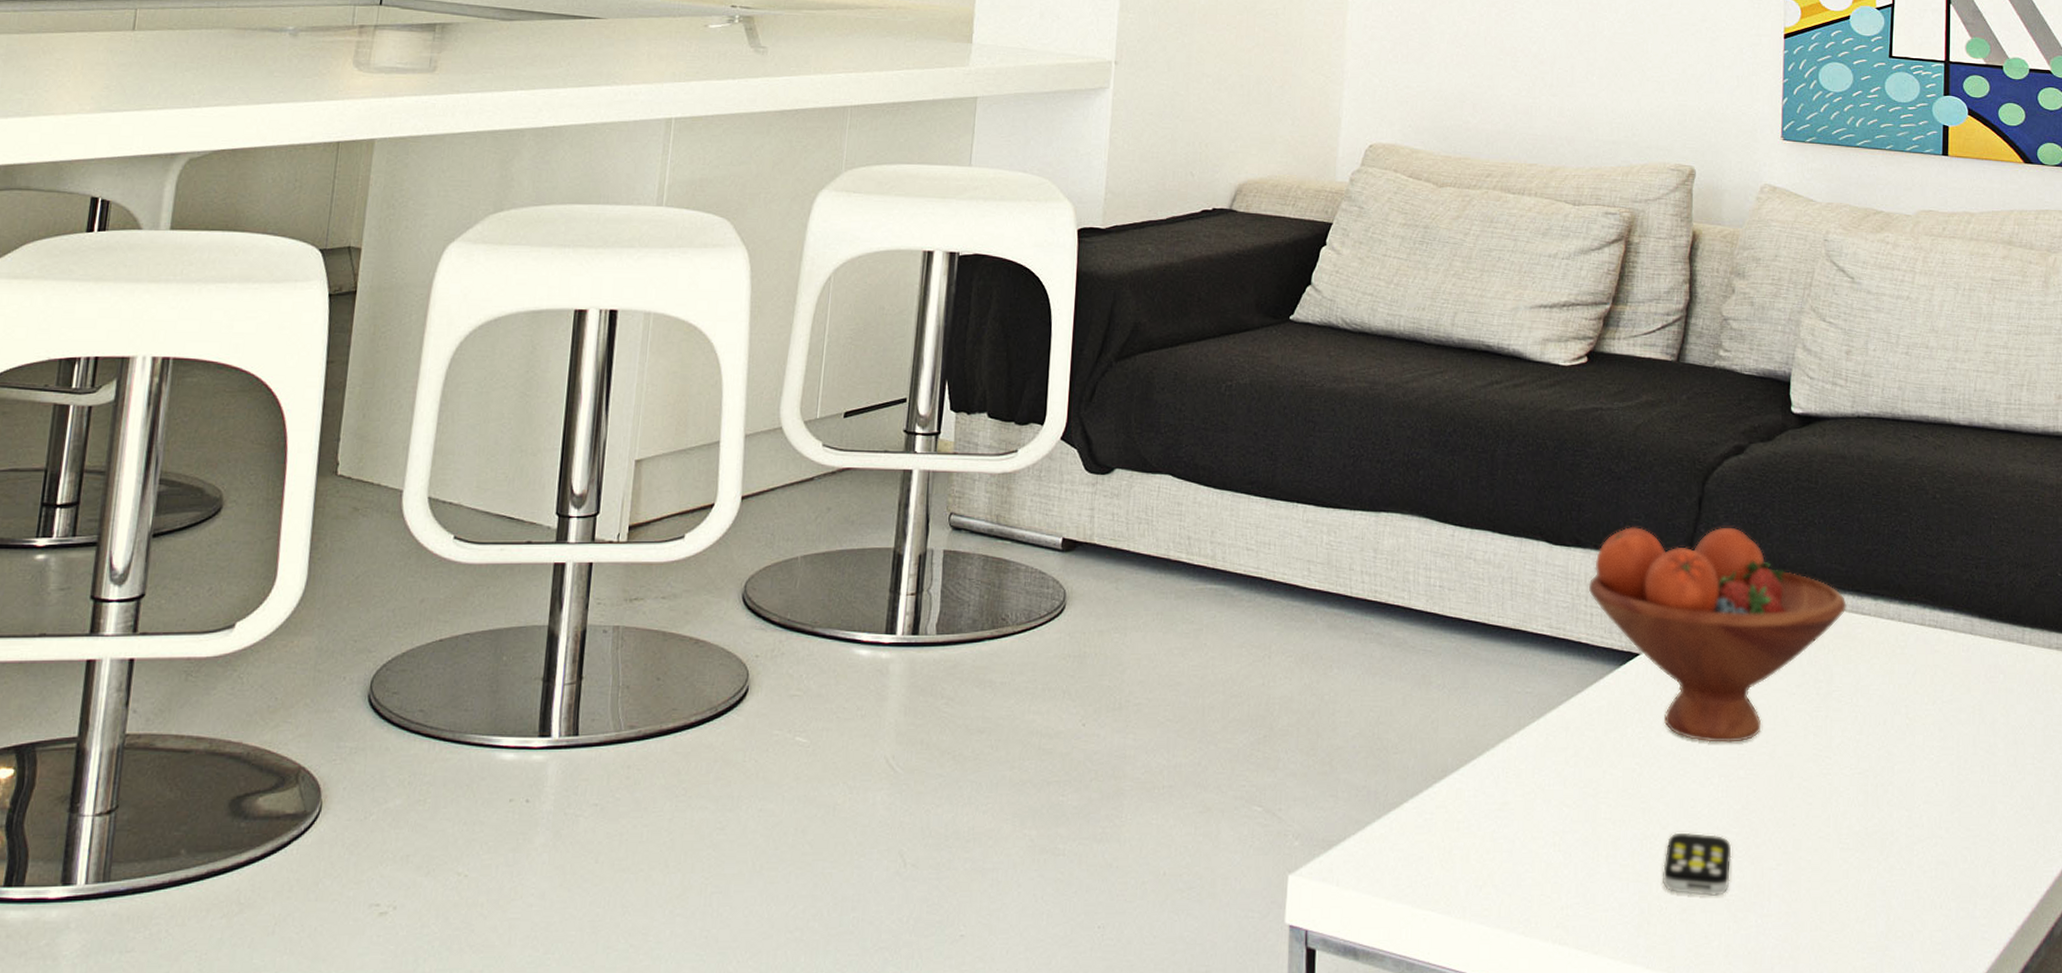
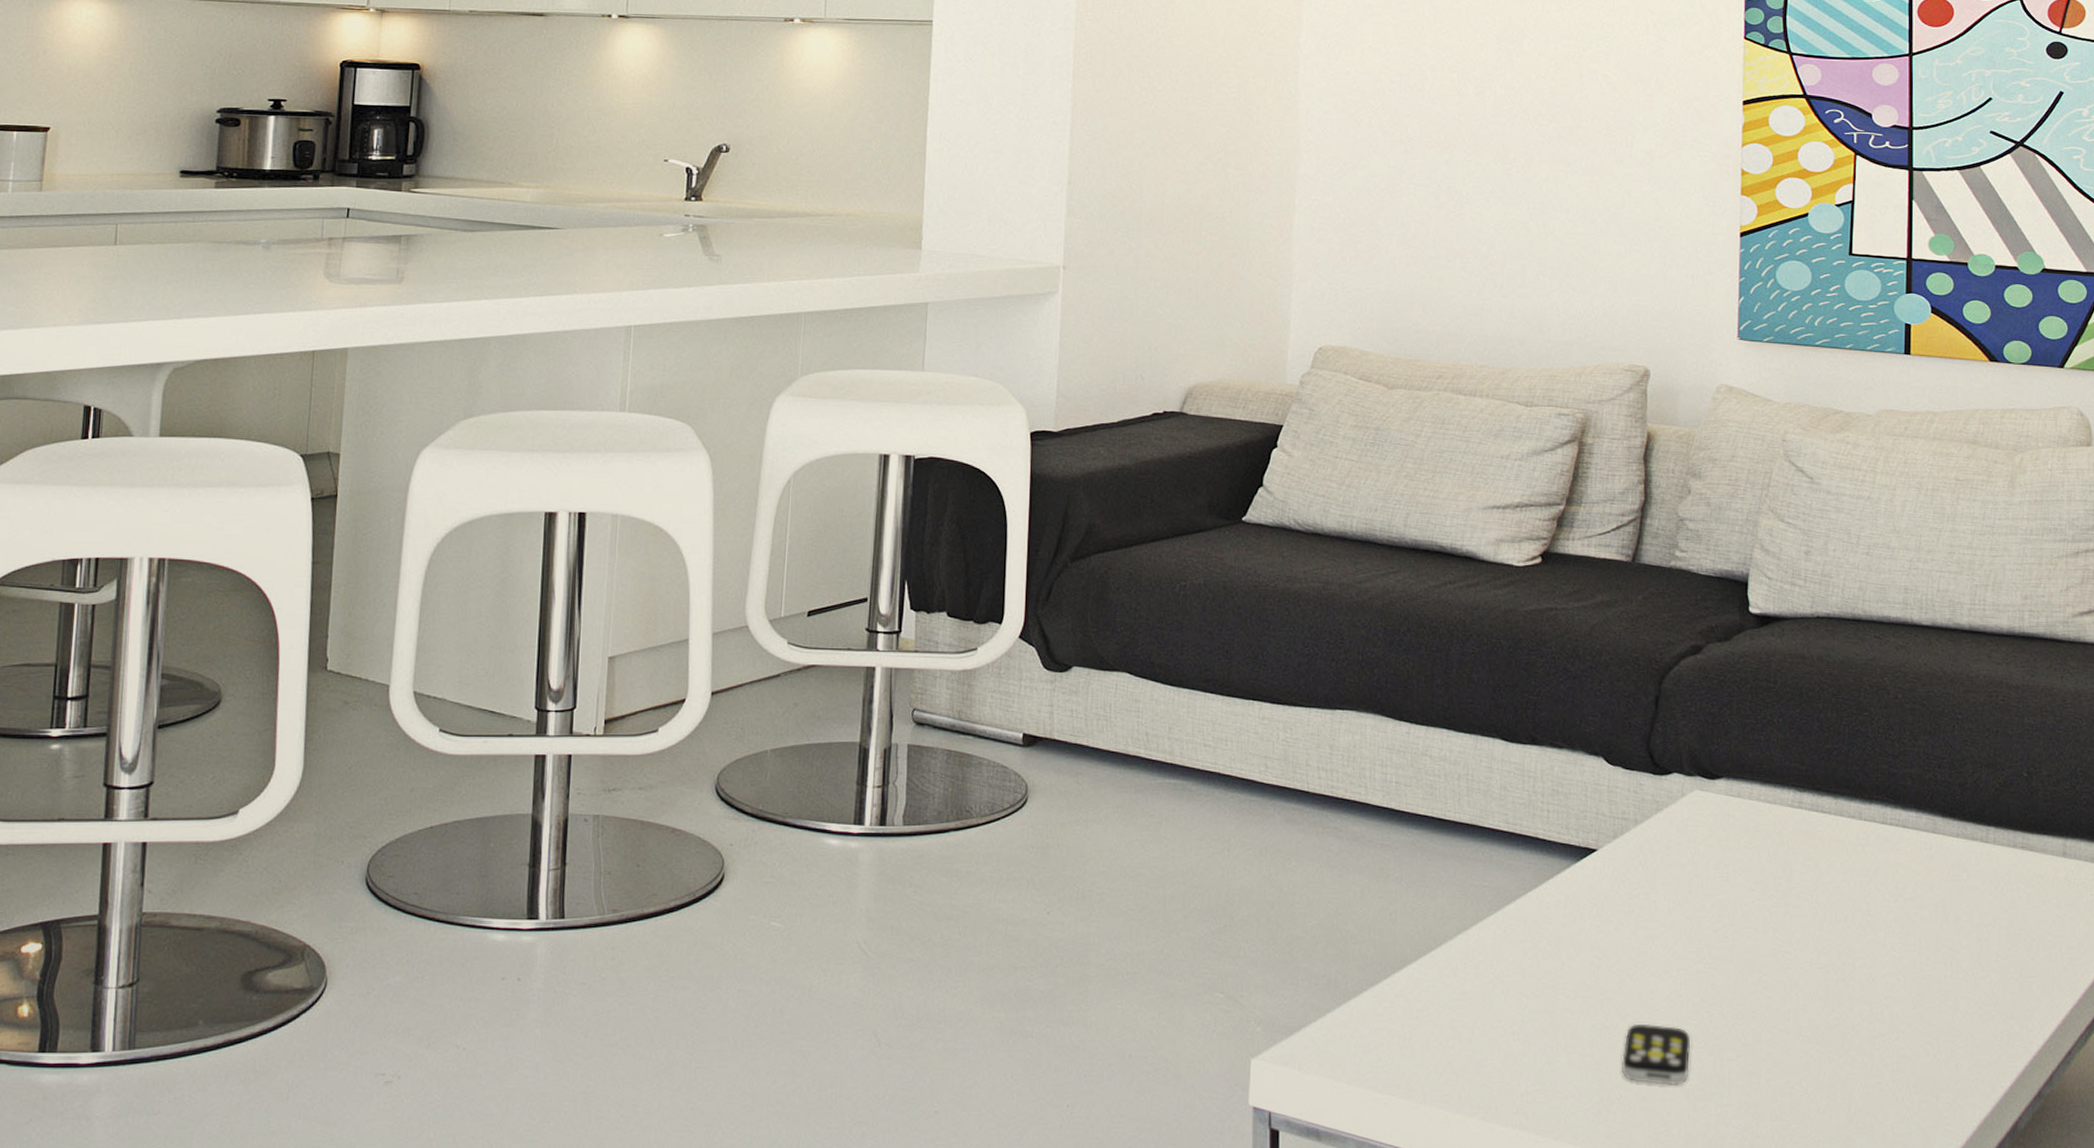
fruit bowl: present [1588,527,1847,743] -> none [1544,725,1806,937]

